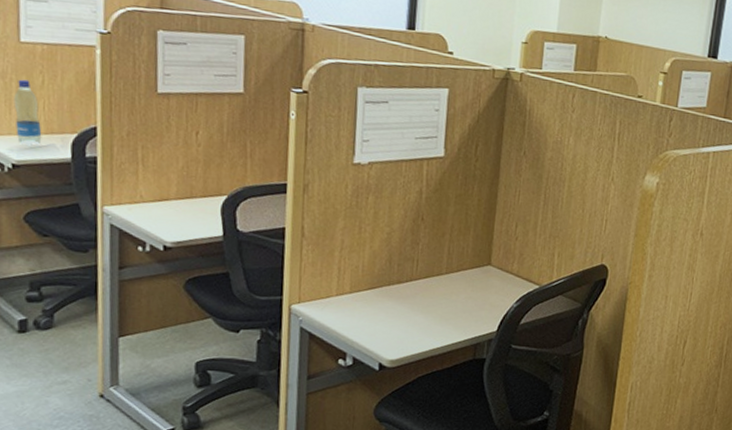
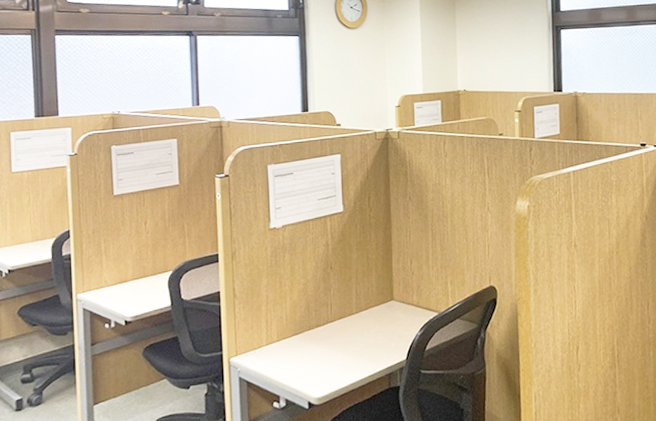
bottle: present [14,79,42,147] -> none [8,201,30,254]

